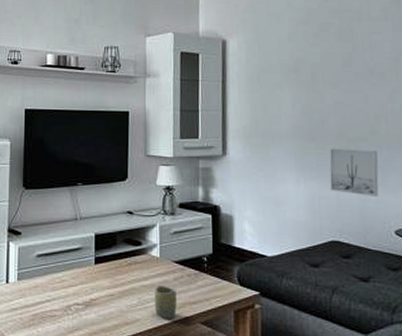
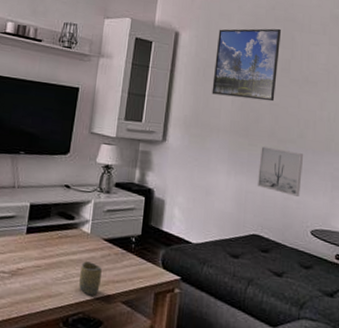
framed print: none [268,21,339,100] -> present [212,28,281,102]

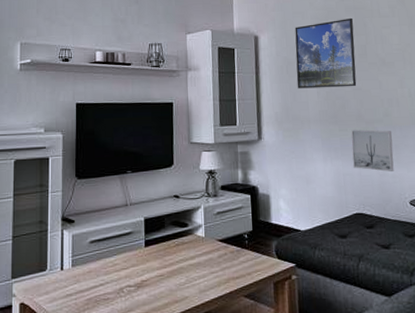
cup: present [78,261,102,296] -> none [200,263,222,295]

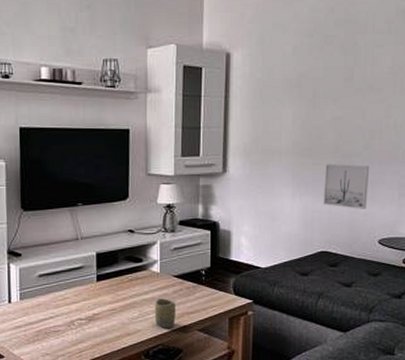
cup: none [200,263,222,295] -> present [154,298,176,328]
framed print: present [295,17,357,89] -> none [270,33,342,117]

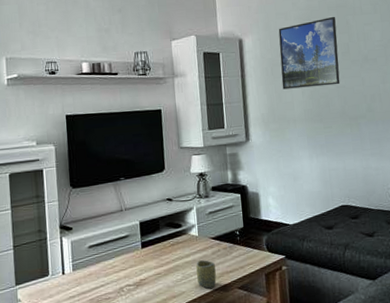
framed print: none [270,33,342,117] -> present [278,16,340,90]
wall art: present [322,164,370,209] -> none [336,125,377,165]

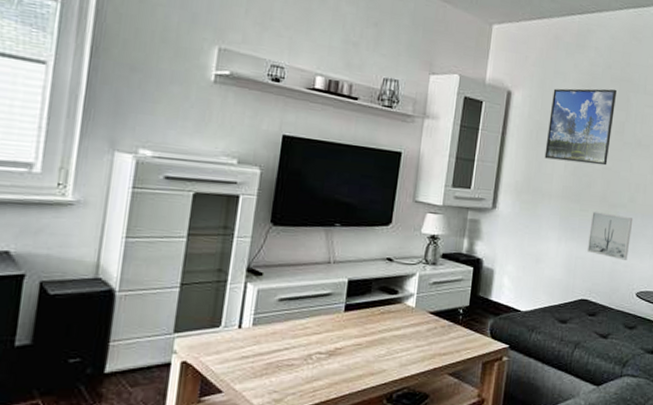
cup: present [196,260,217,289] -> none [403,336,428,370]
wall art: none [336,125,377,165] -> present [586,211,633,260]

